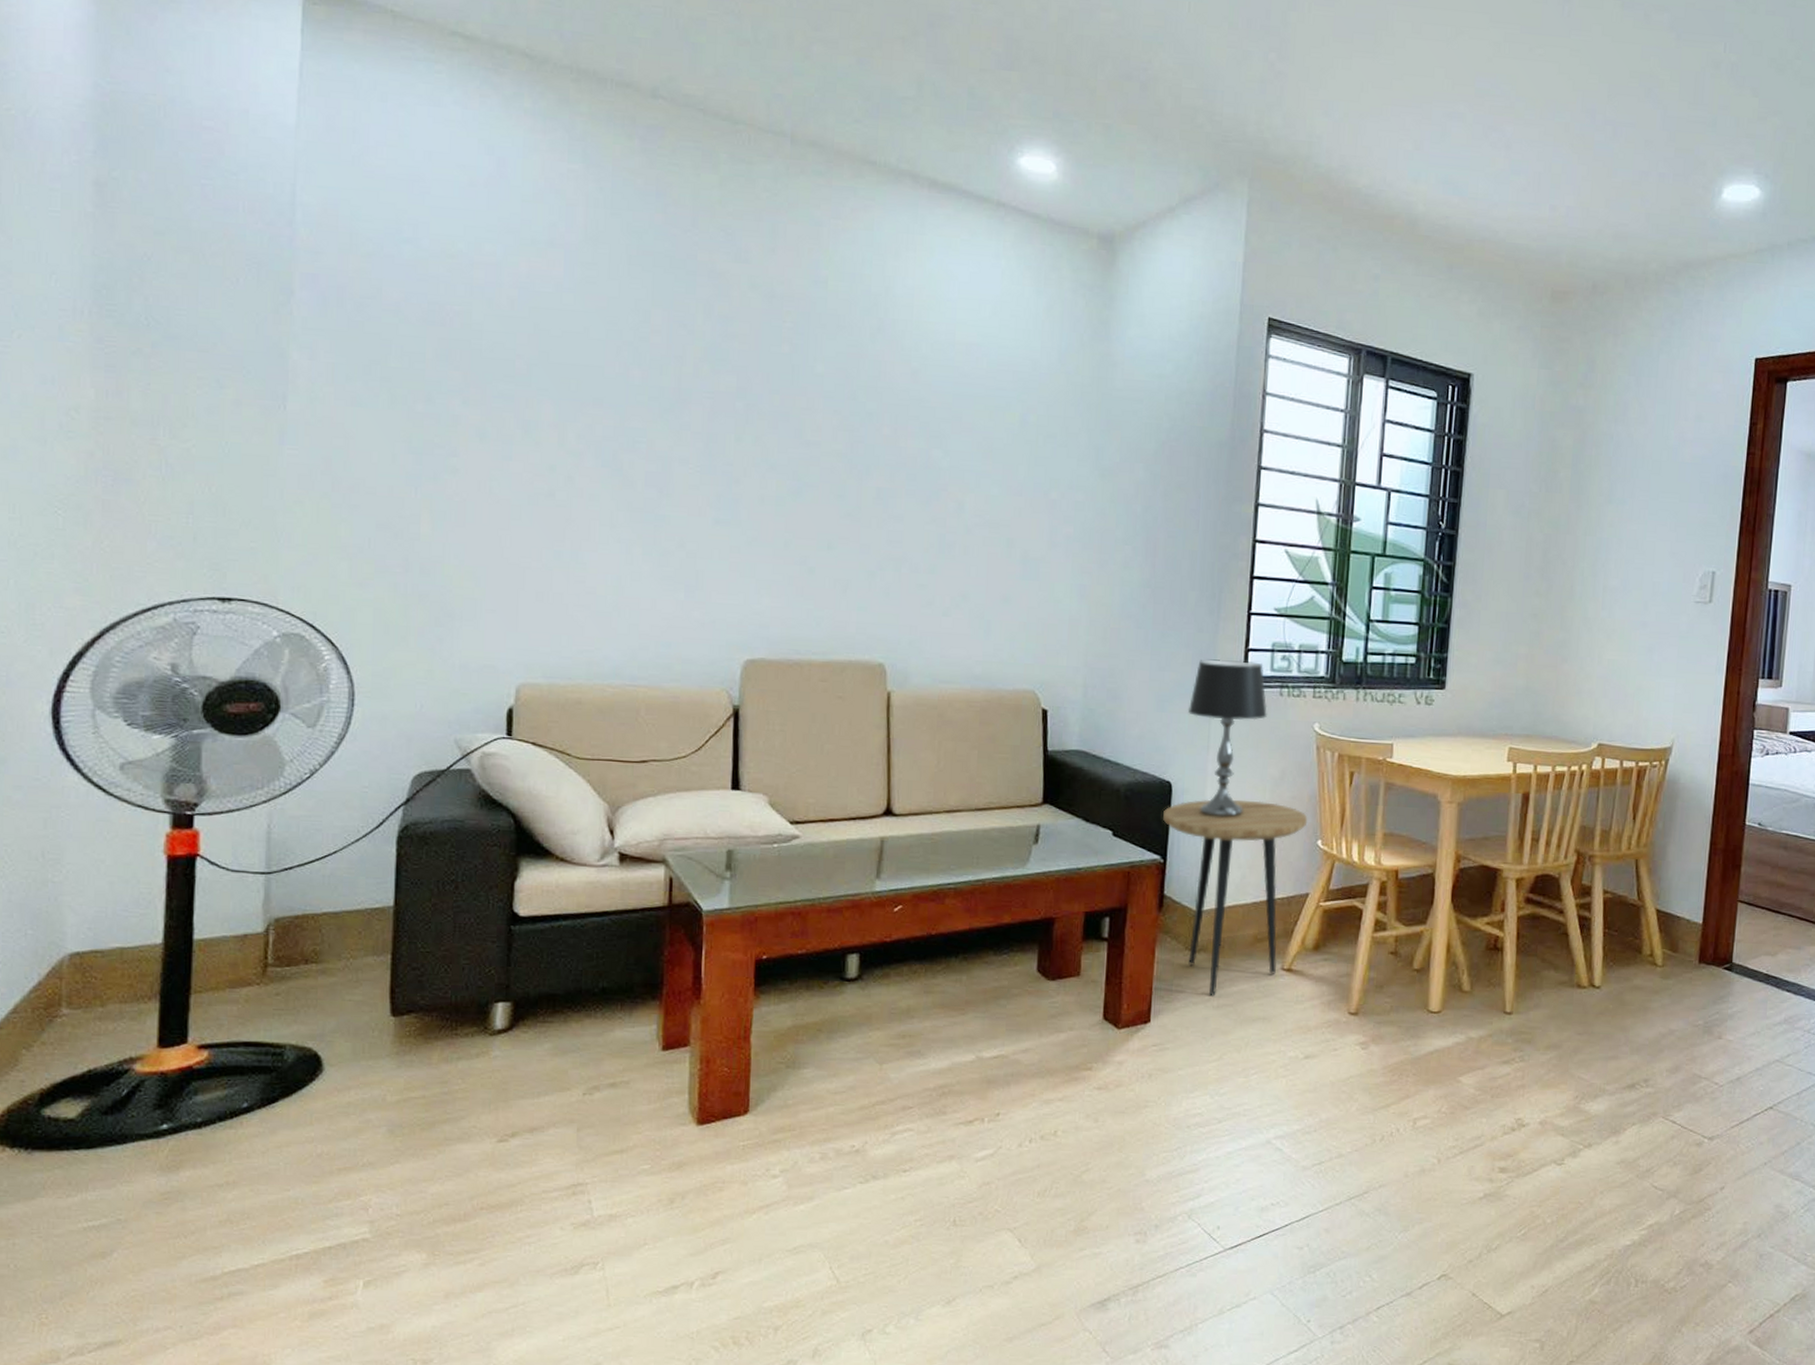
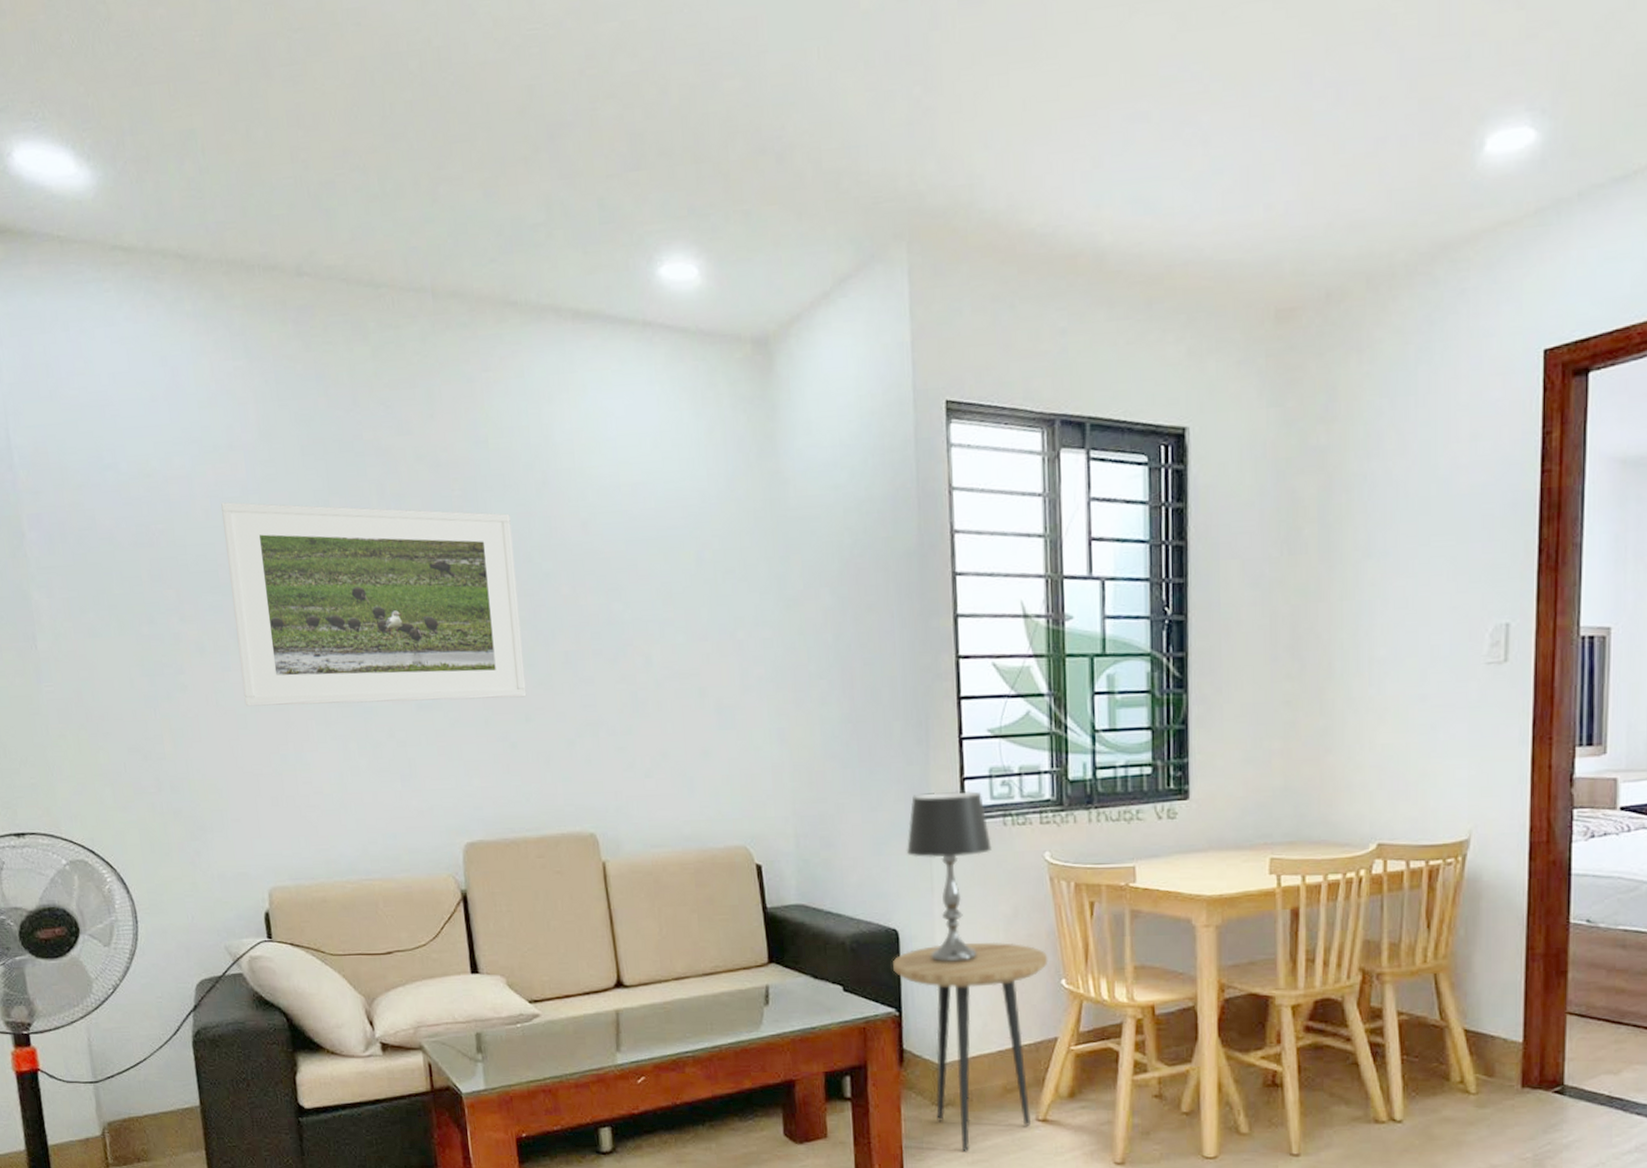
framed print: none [522,295,840,526] -> present [221,502,527,707]

